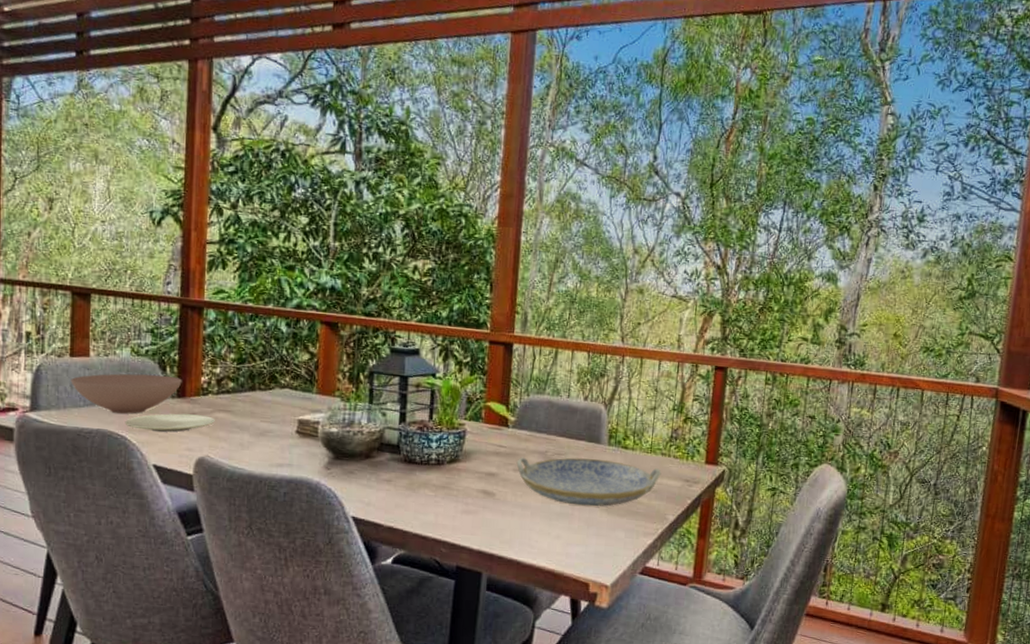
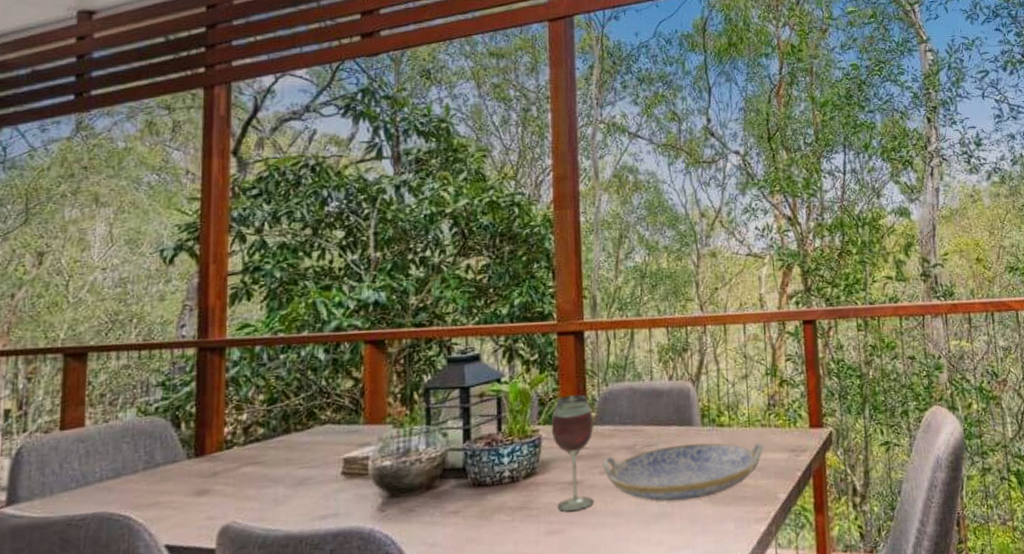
bowl: present [71,373,182,414] -> none [60,433,201,490]
plate: present [125,413,215,432] -> none [128,473,242,504]
wineglass: none [474,399,514,498] -> present [551,395,594,512]

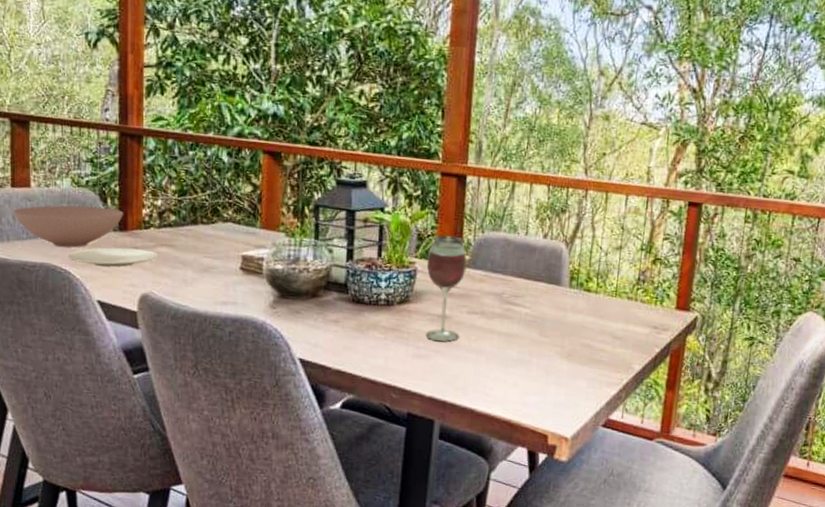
bowl: none [60,433,201,490] -> present [13,205,123,248]
plate: none [128,473,242,504] -> present [68,247,158,267]
serving tray: present [602,442,764,501] -> none [470,298,627,353]

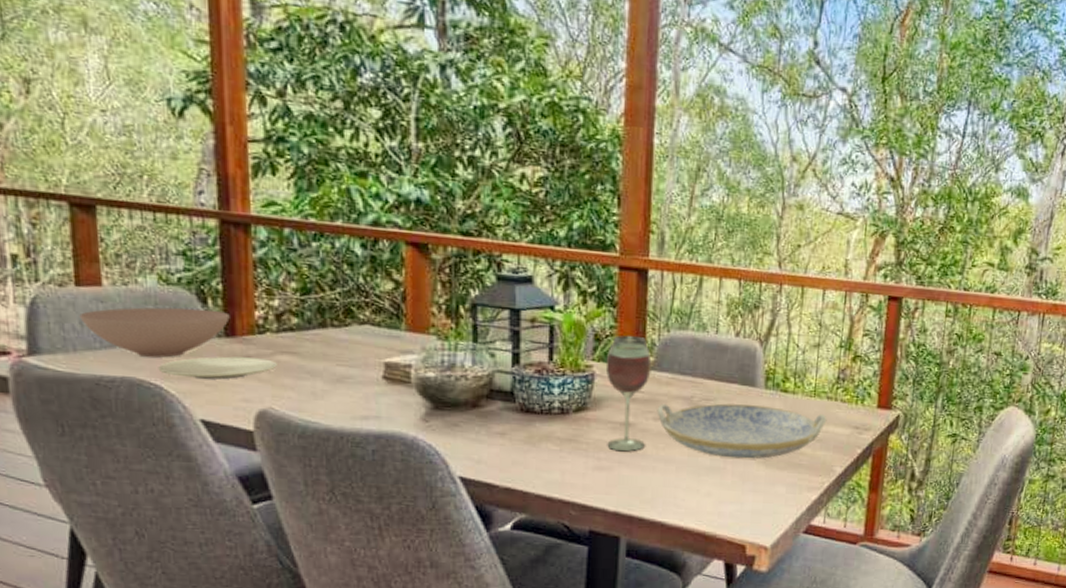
serving tray: none [470,298,627,353] -> present [657,403,827,459]

